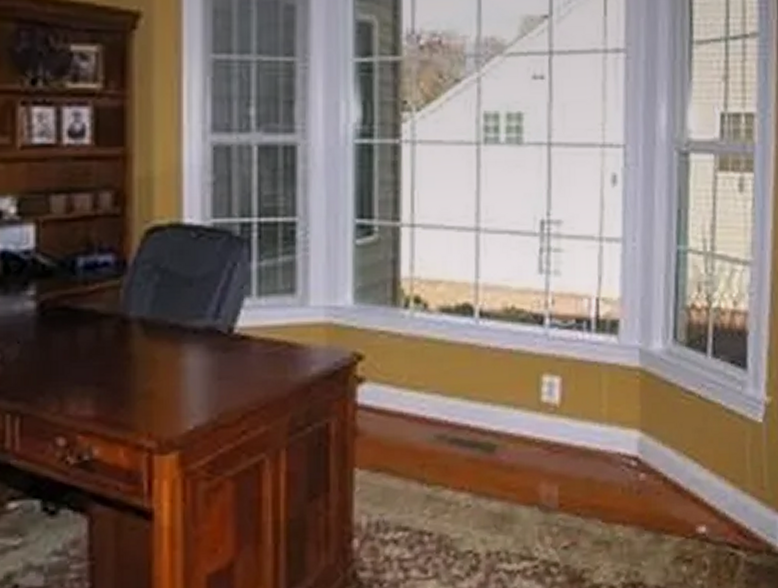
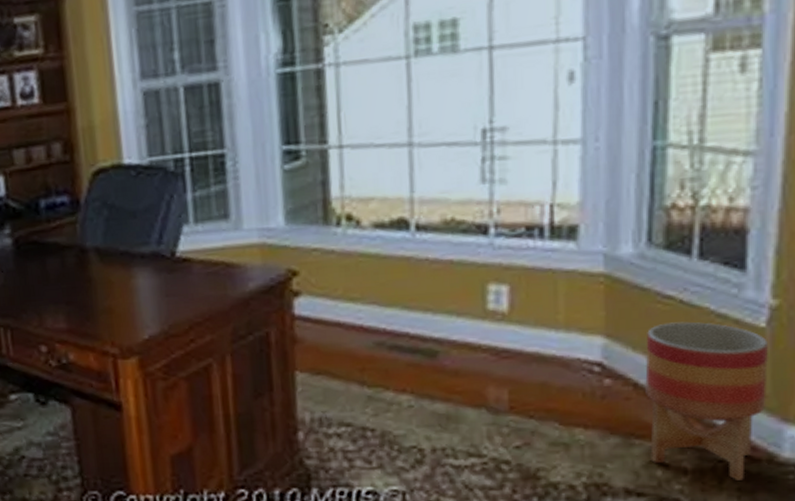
planter: none [672,416,765,573] -> present [645,321,768,480]

